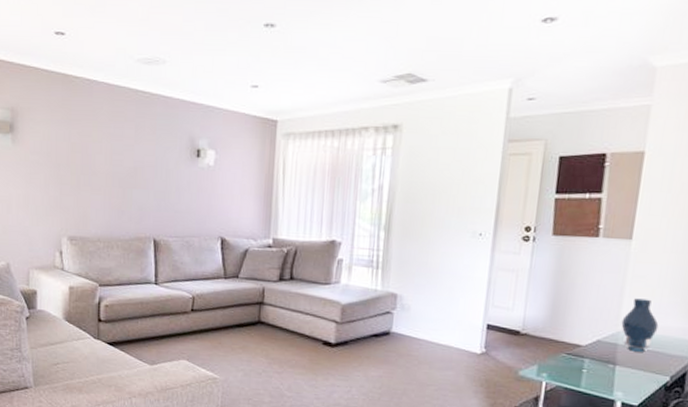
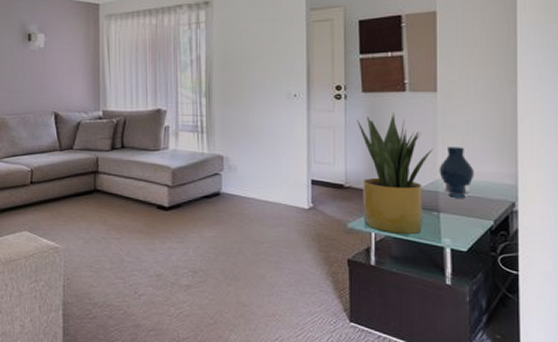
planter: none [537,258,619,386] -> present [357,112,433,235]

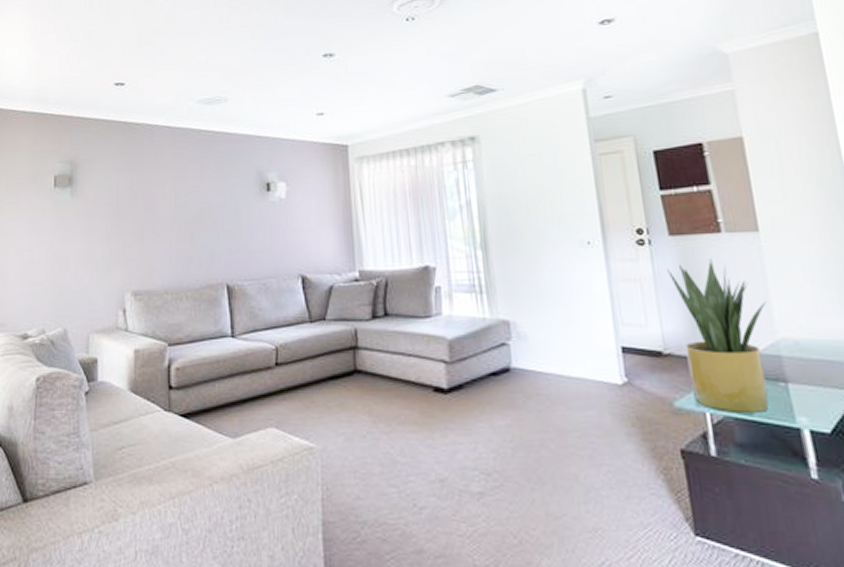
vase: present [439,147,475,198] -> none [777,298,824,363]

